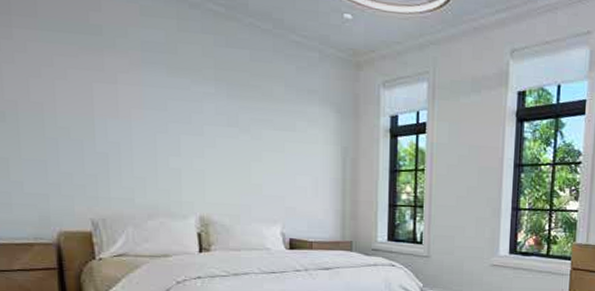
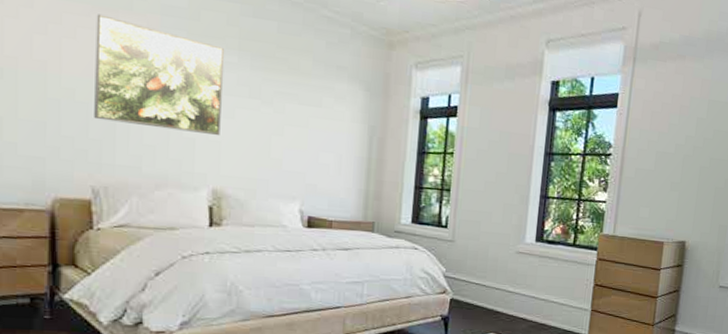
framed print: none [83,54,203,165] -> present [94,14,225,136]

